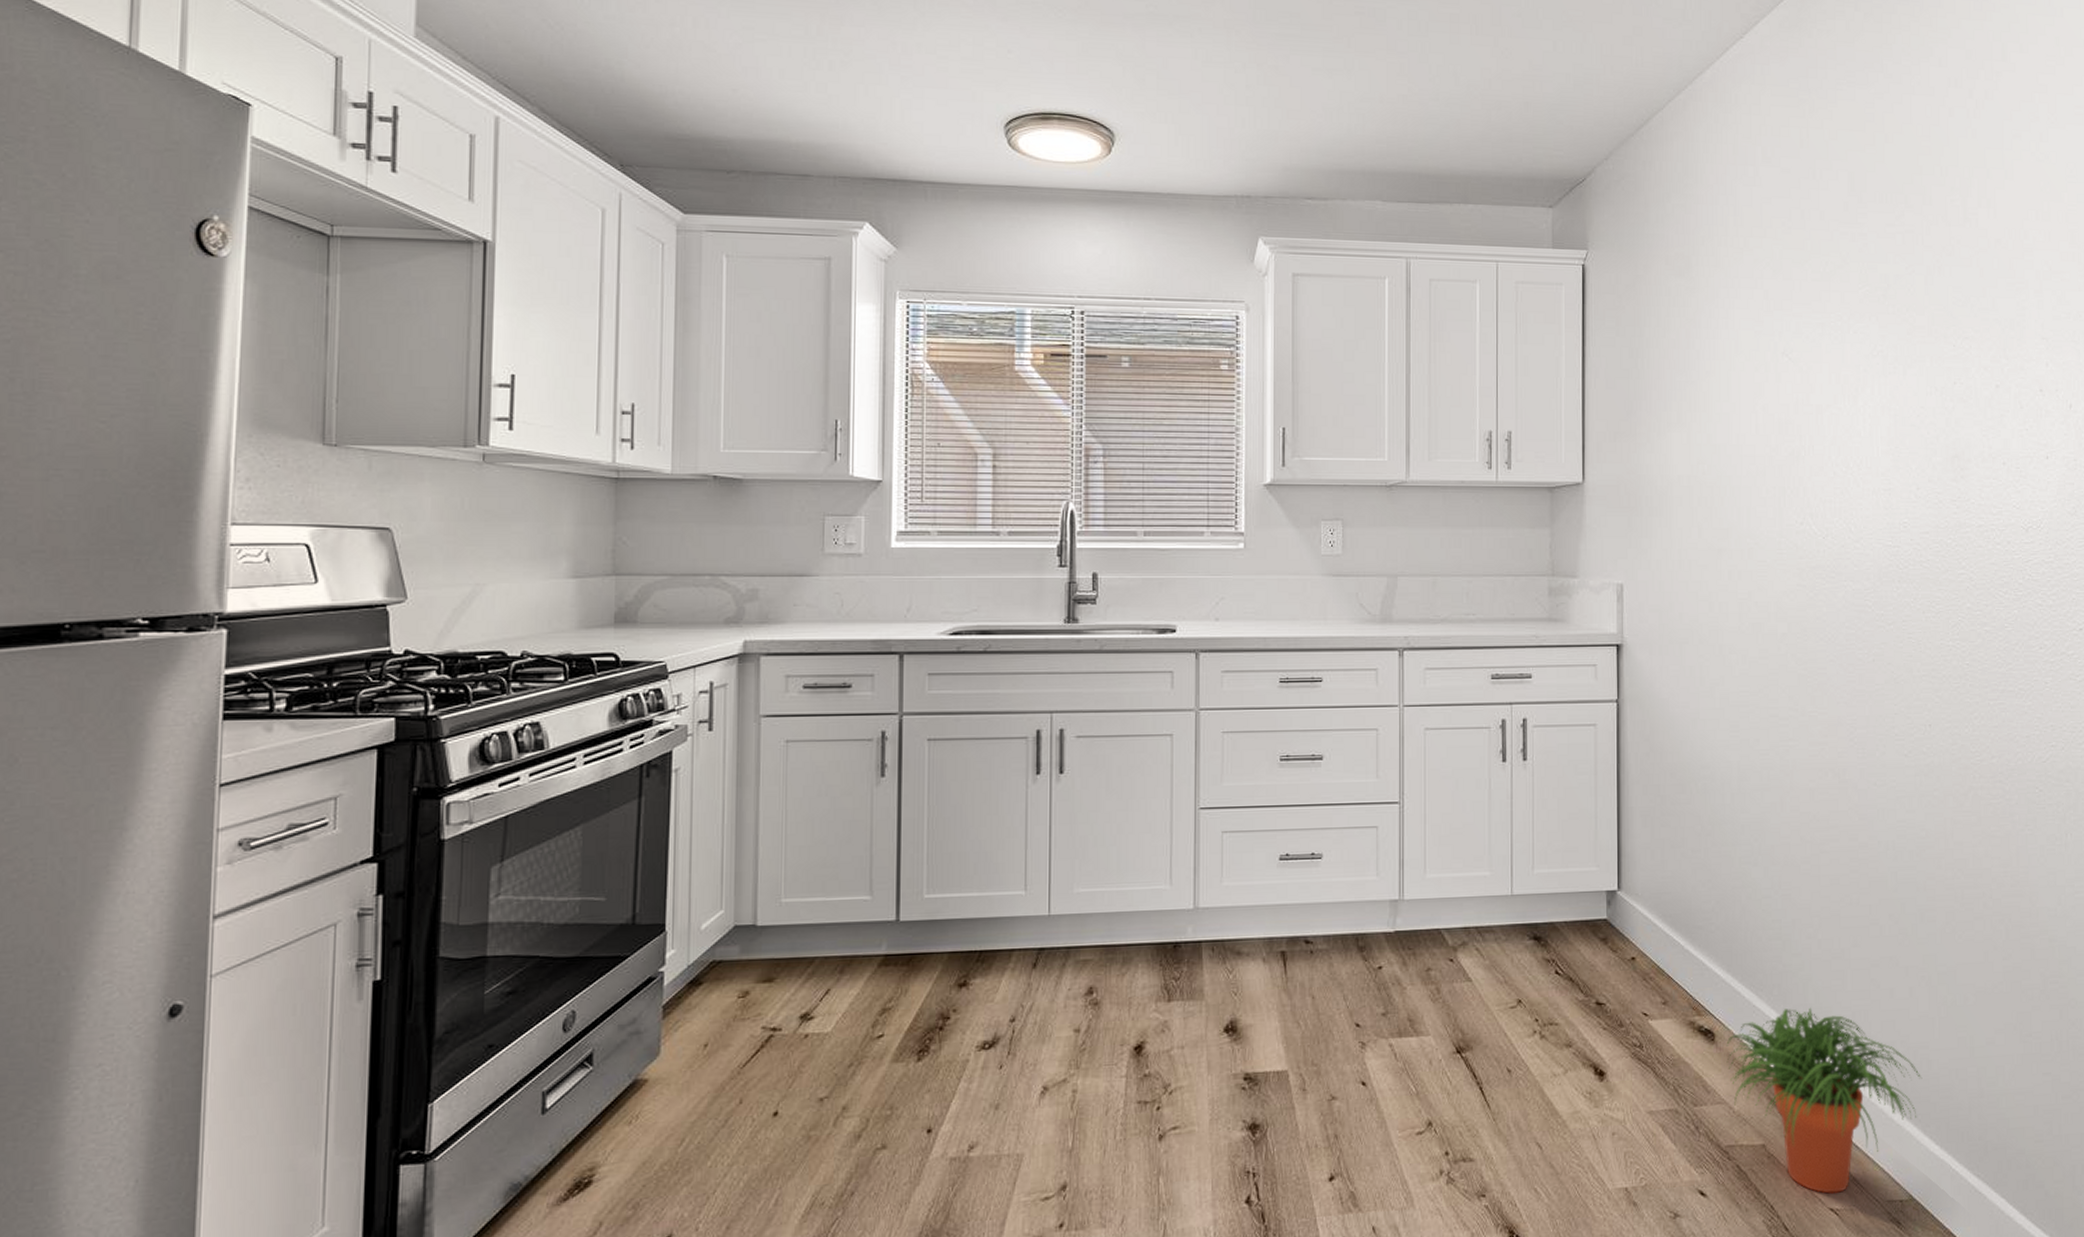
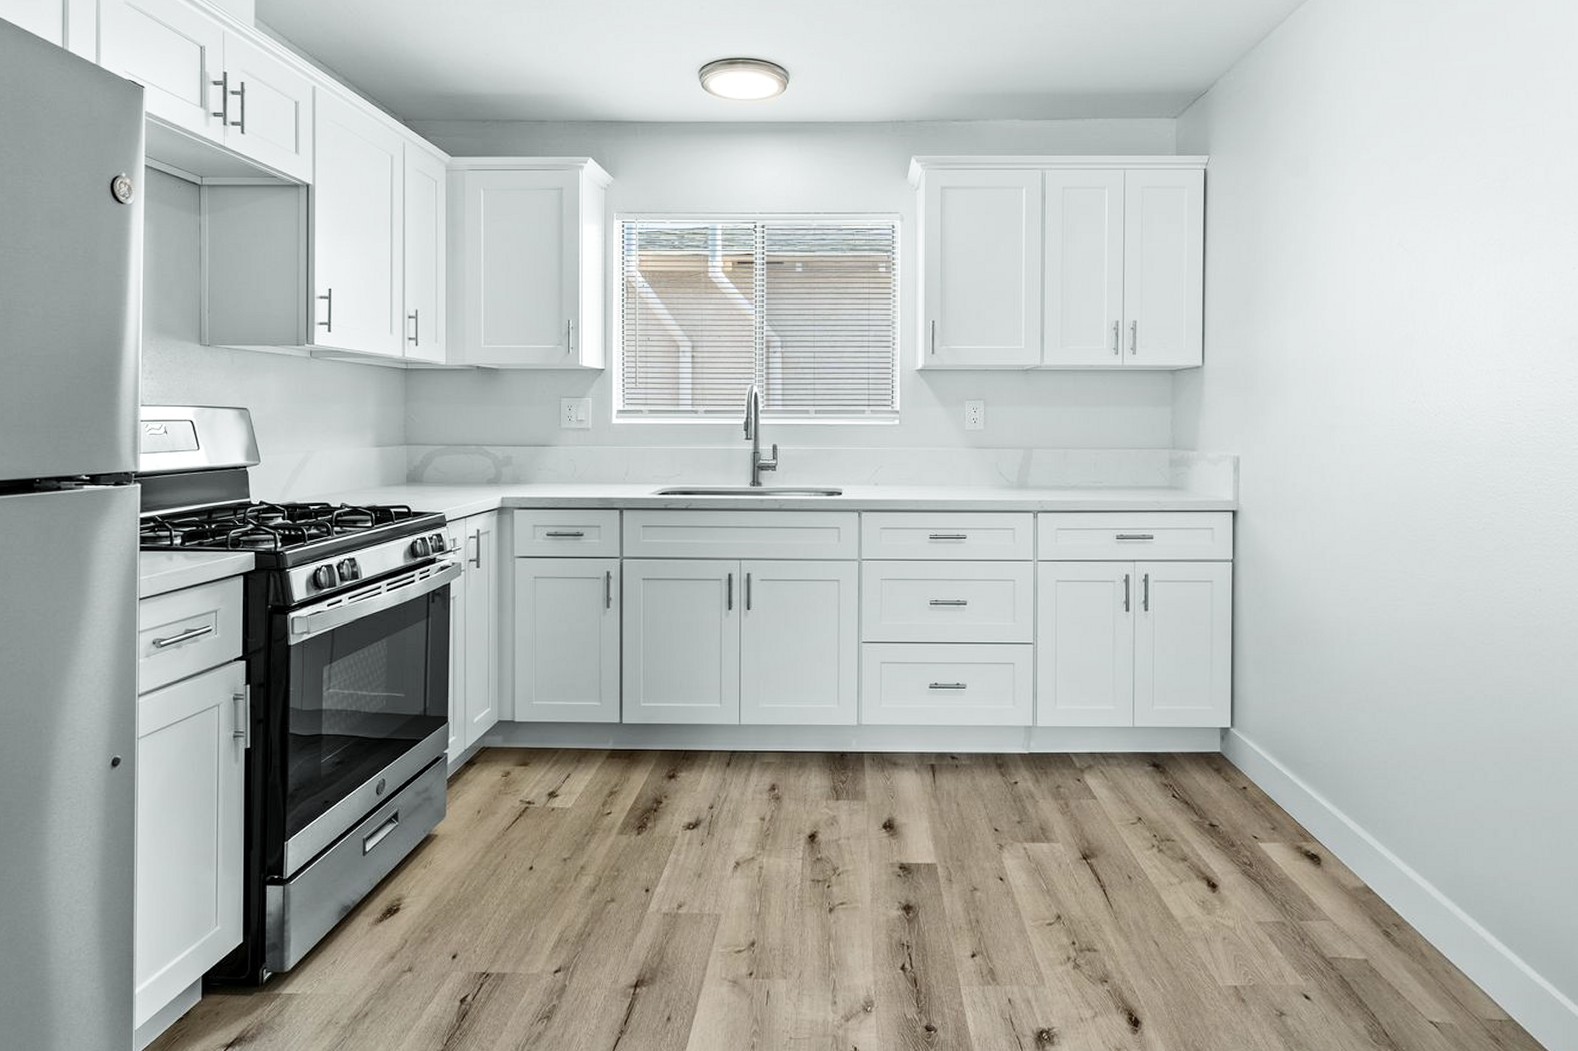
potted plant: present [1726,1007,1923,1194] -> none [1331,841,1525,1008]

